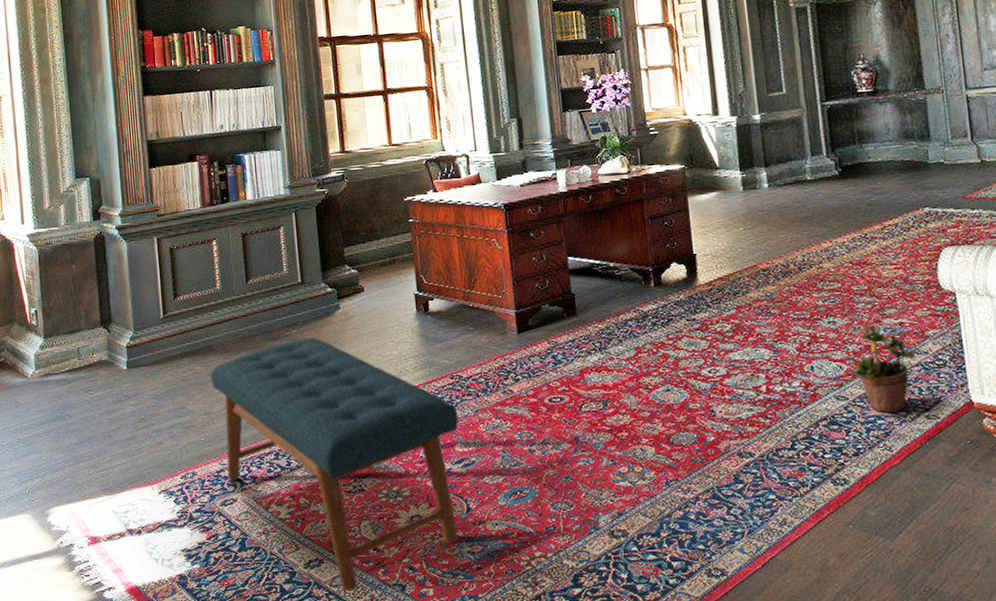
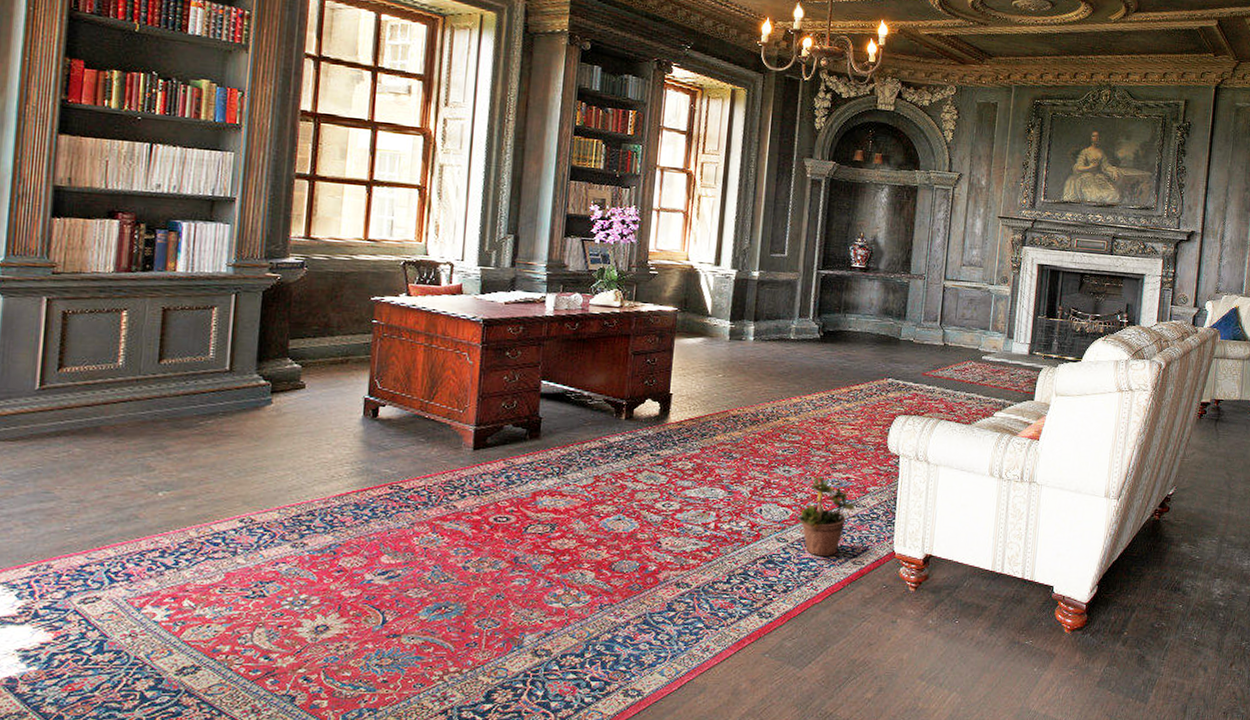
bench: present [210,337,459,591] -> none [91,430,391,701]

